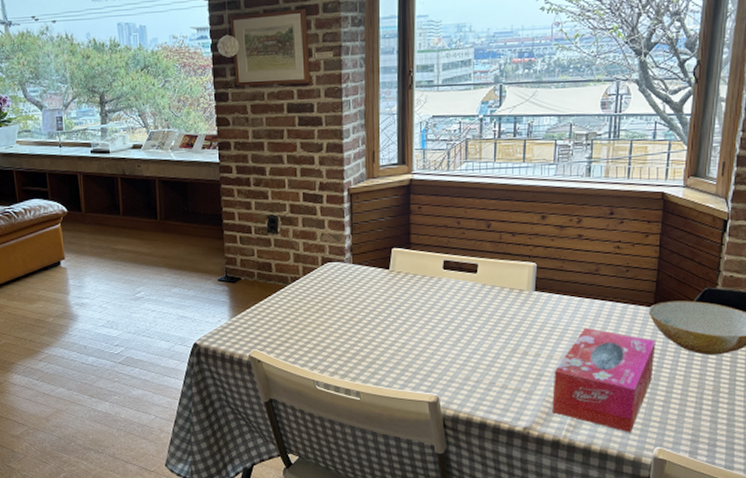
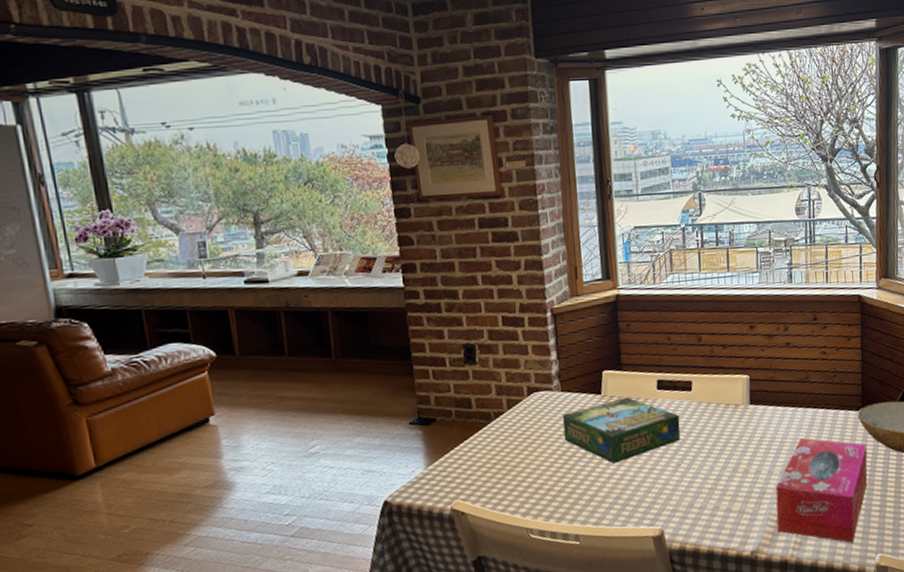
board game: none [352,274,463,333] -> present [562,397,681,464]

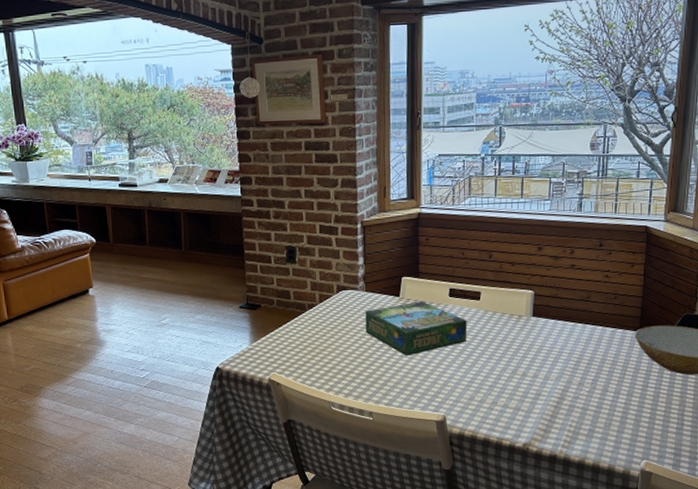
tissue box: present [775,438,868,543] -> none [549,351,642,448]

